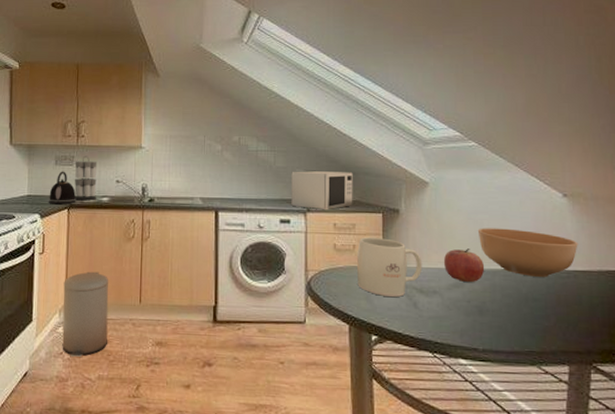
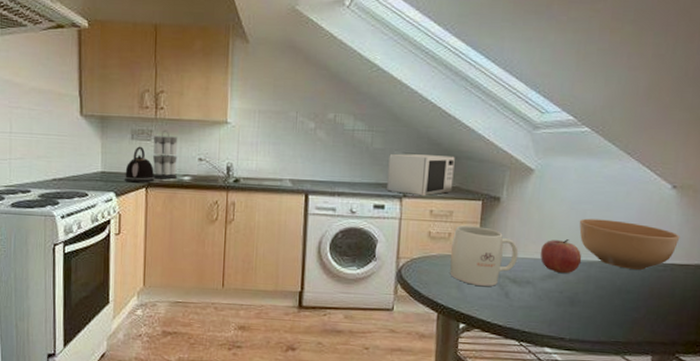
pedal bin: present [62,271,109,358] -> none [141,254,191,341]

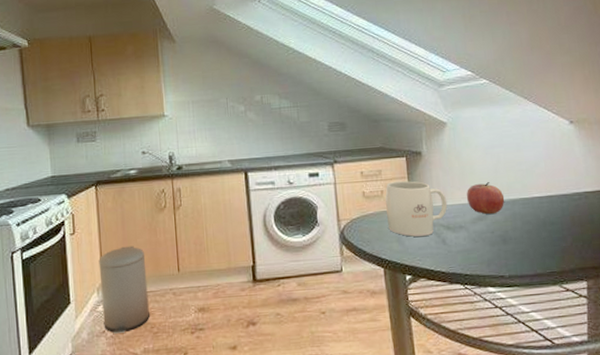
kettle: present [125,146,155,183] -> none [74,148,103,183]
pedal bin: none [141,254,191,341] -> present [99,246,150,335]
spice rack: present [152,129,178,180] -> none [97,129,124,176]
microwave: present [387,153,455,196] -> none [315,120,377,160]
bowl: present [579,218,680,270] -> none [495,159,587,202]

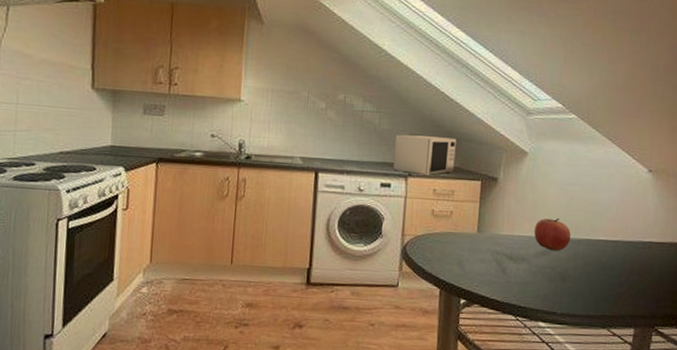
pedal bin: present [99,246,150,335] -> none [145,230,199,319]
microwave: none [315,120,377,160] -> present [393,134,457,176]
mug: present [385,181,448,237] -> none [451,204,515,264]

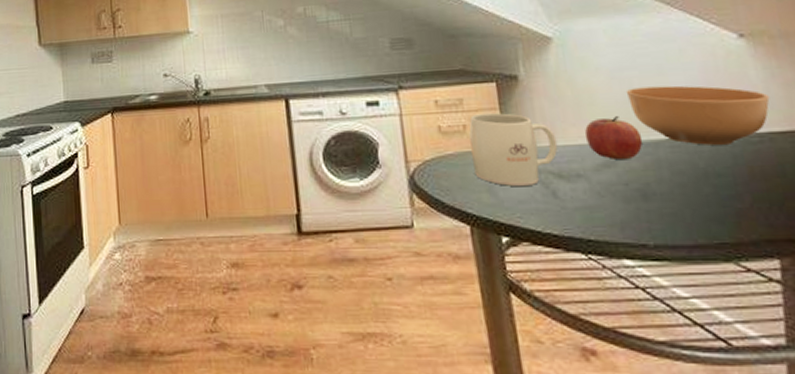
microwave: present [393,134,457,176] -> none [373,35,457,86]
mug: none [451,204,515,264] -> present [469,113,558,187]
bowl: none [568,199,656,247] -> present [625,85,770,145]

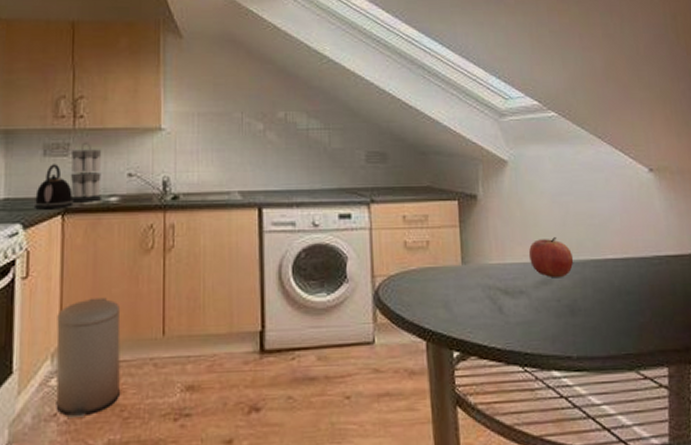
kettle: none [88,69,120,110] -> present [35,164,74,210]
spice rack: none [113,48,144,102] -> present [70,142,102,203]
pedal bin: none [115,184,173,288] -> present [56,297,121,420]
mug: present [469,113,558,187] -> none [431,230,506,303]
bowl: present [625,85,770,145] -> none [563,211,668,266]

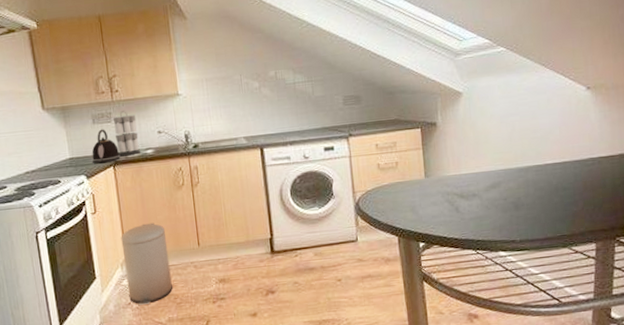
fruit: present [528,237,574,278] -> none [480,150,519,182]

